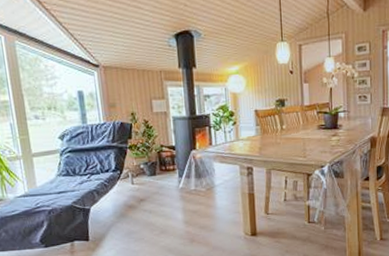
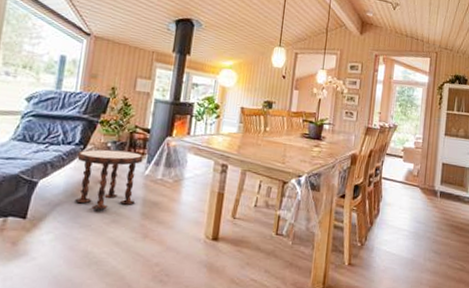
side table: none [117,169,177,225] -> present [75,149,144,211]

